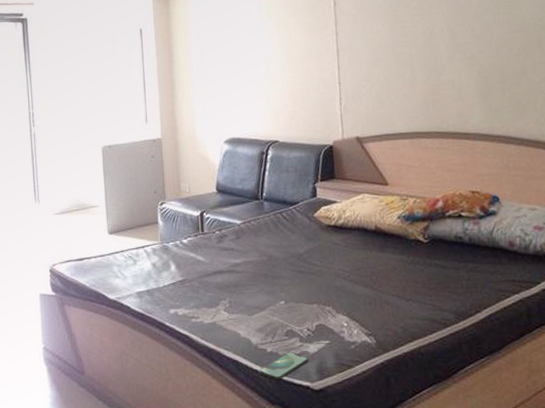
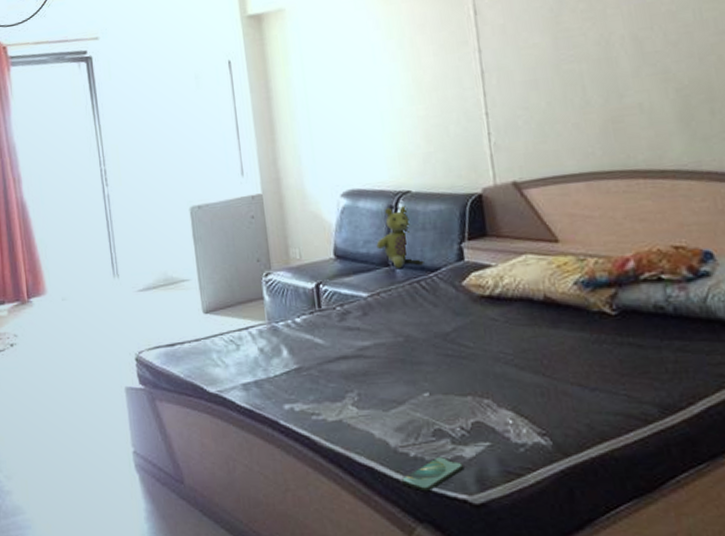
stuffed bear: none [249,152,287,203] -> present [376,206,425,269]

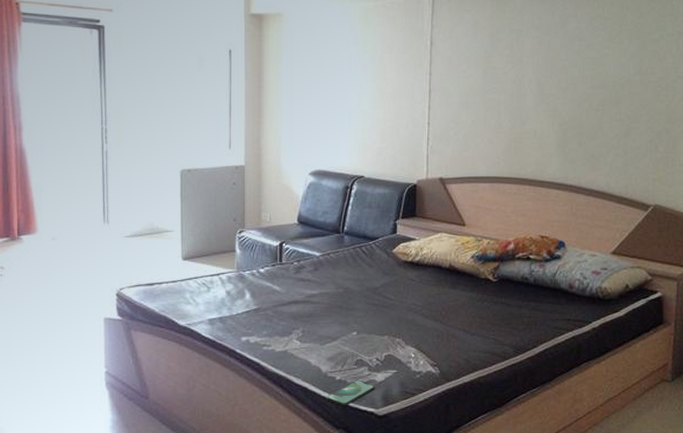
stuffed bear: present [376,206,425,269] -> none [332,187,368,236]

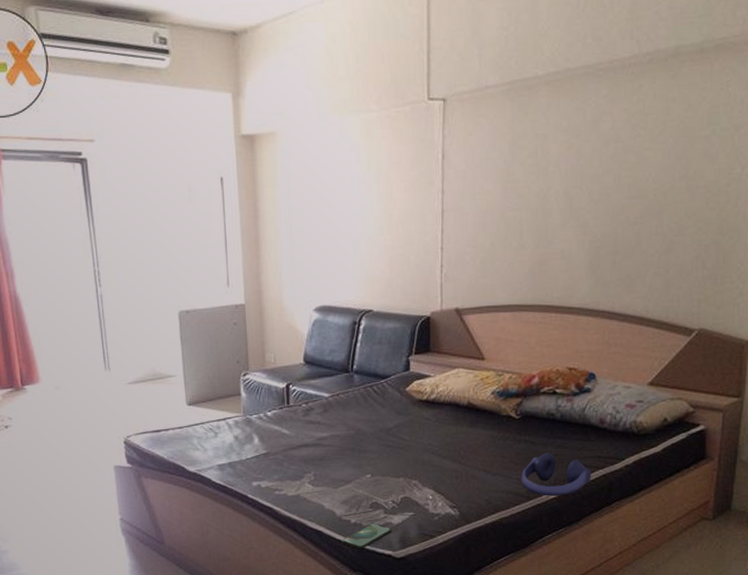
headphones: none [497,314,563,357] -> present [520,452,592,496]

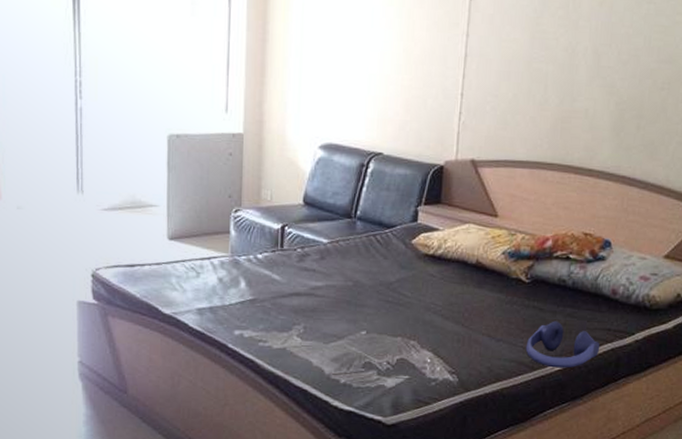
smartphone: present [343,523,392,549] -> none [329,385,384,413]

